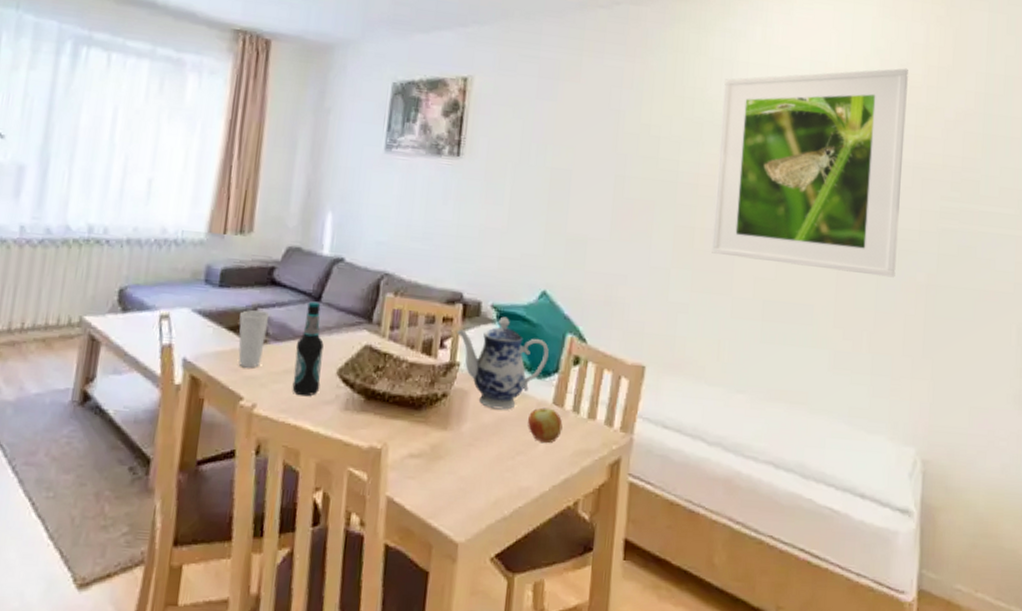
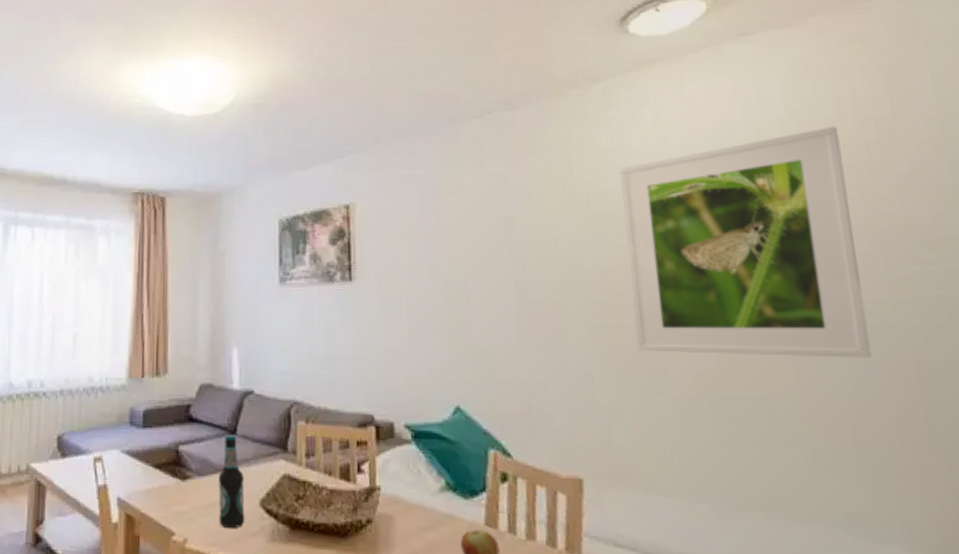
cup: present [238,309,270,368] -> none [164,446,191,504]
teapot: present [457,316,549,410] -> none [373,436,473,534]

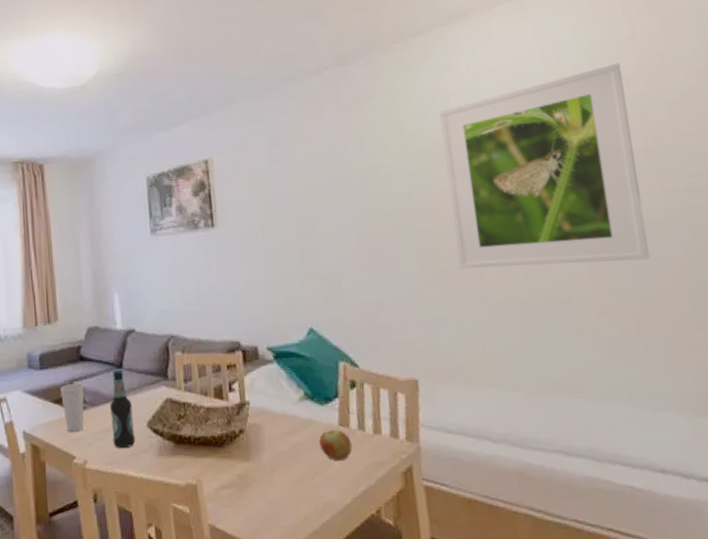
cup: none [164,446,191,504] -> present [60,383,84,432]

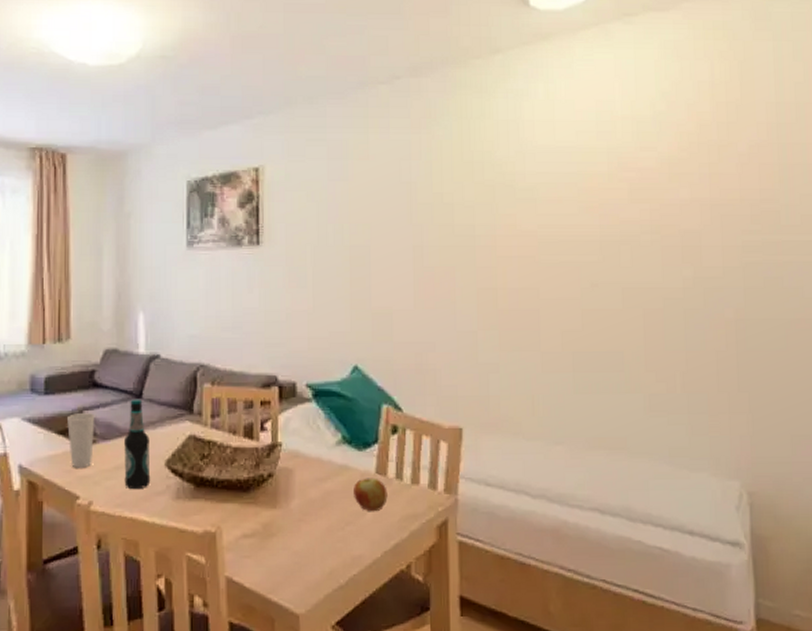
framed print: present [439,63,650,268] -> none [512,107,703,316]

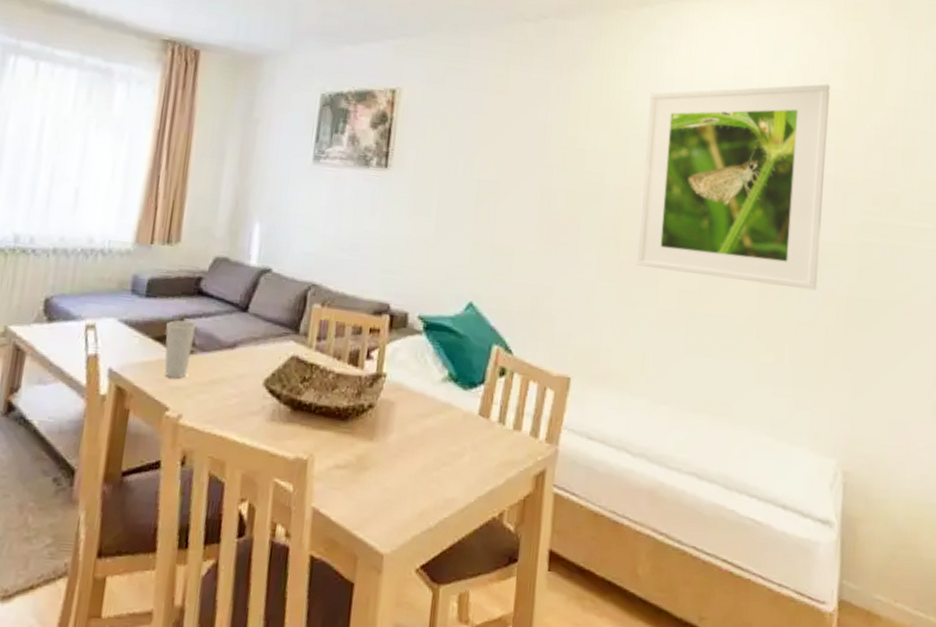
bottle: present [123,399,151,490] -> none [218,312,251,407]
apple: present [354,478,388,512] -> none [453,418,489,455]
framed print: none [512,107,703,316] -> present [637,84,830,290]

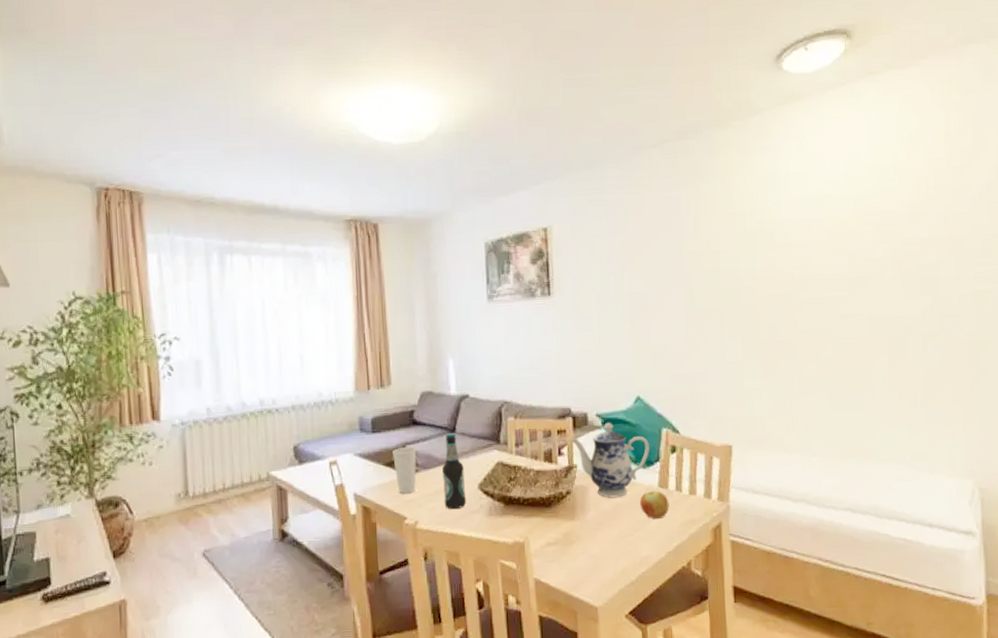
bottle: none [218,312,251,407] -> present [441,433,467,510]
teapot: none [384,327,475,421] -> present [571,422,649,498]
apple: none [453,418,489,455] -> present [640,491,669,520]
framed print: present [637,84,830,290] -> none [769,155,940,343]

